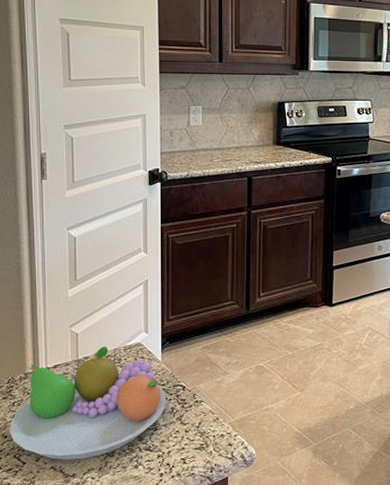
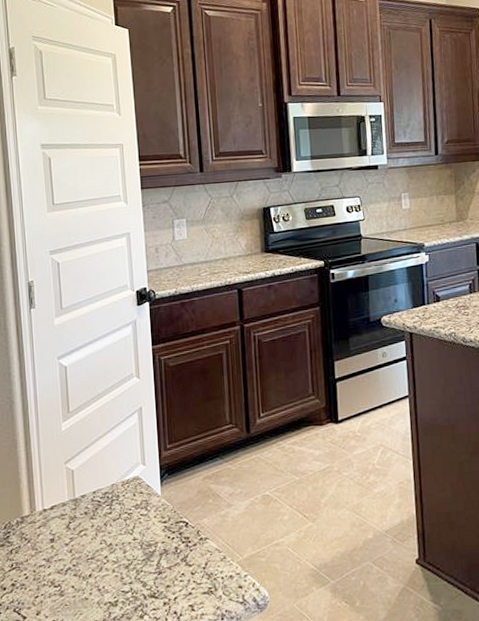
fruit bowl: present [9,346,167,460] -> none [8,482,170,613]

